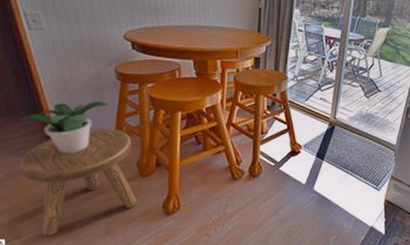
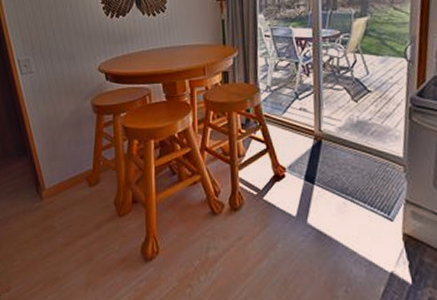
potted plant: present [20,101,108,153] -> none [12,136,86,194]
stool: present [20,128,137,236] -> none [11,164,116,288]

